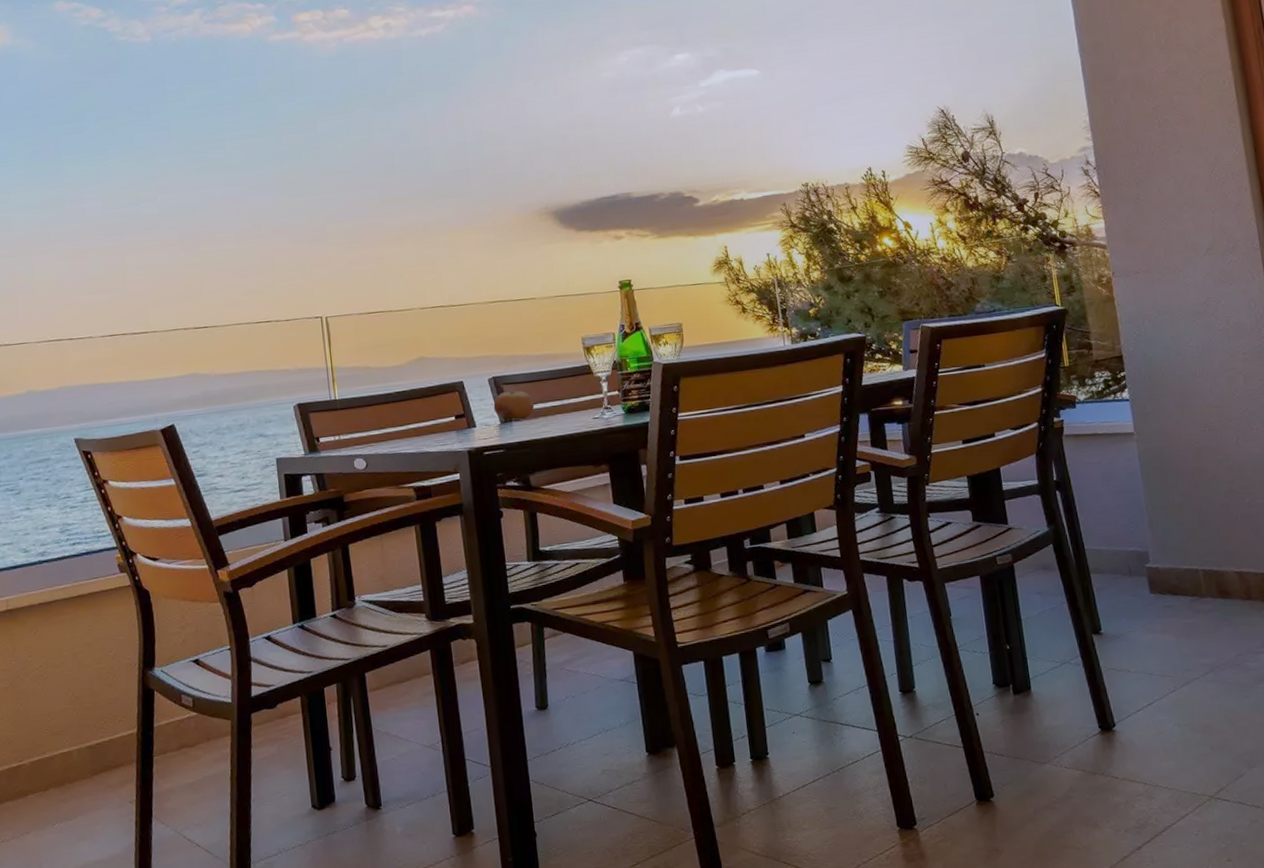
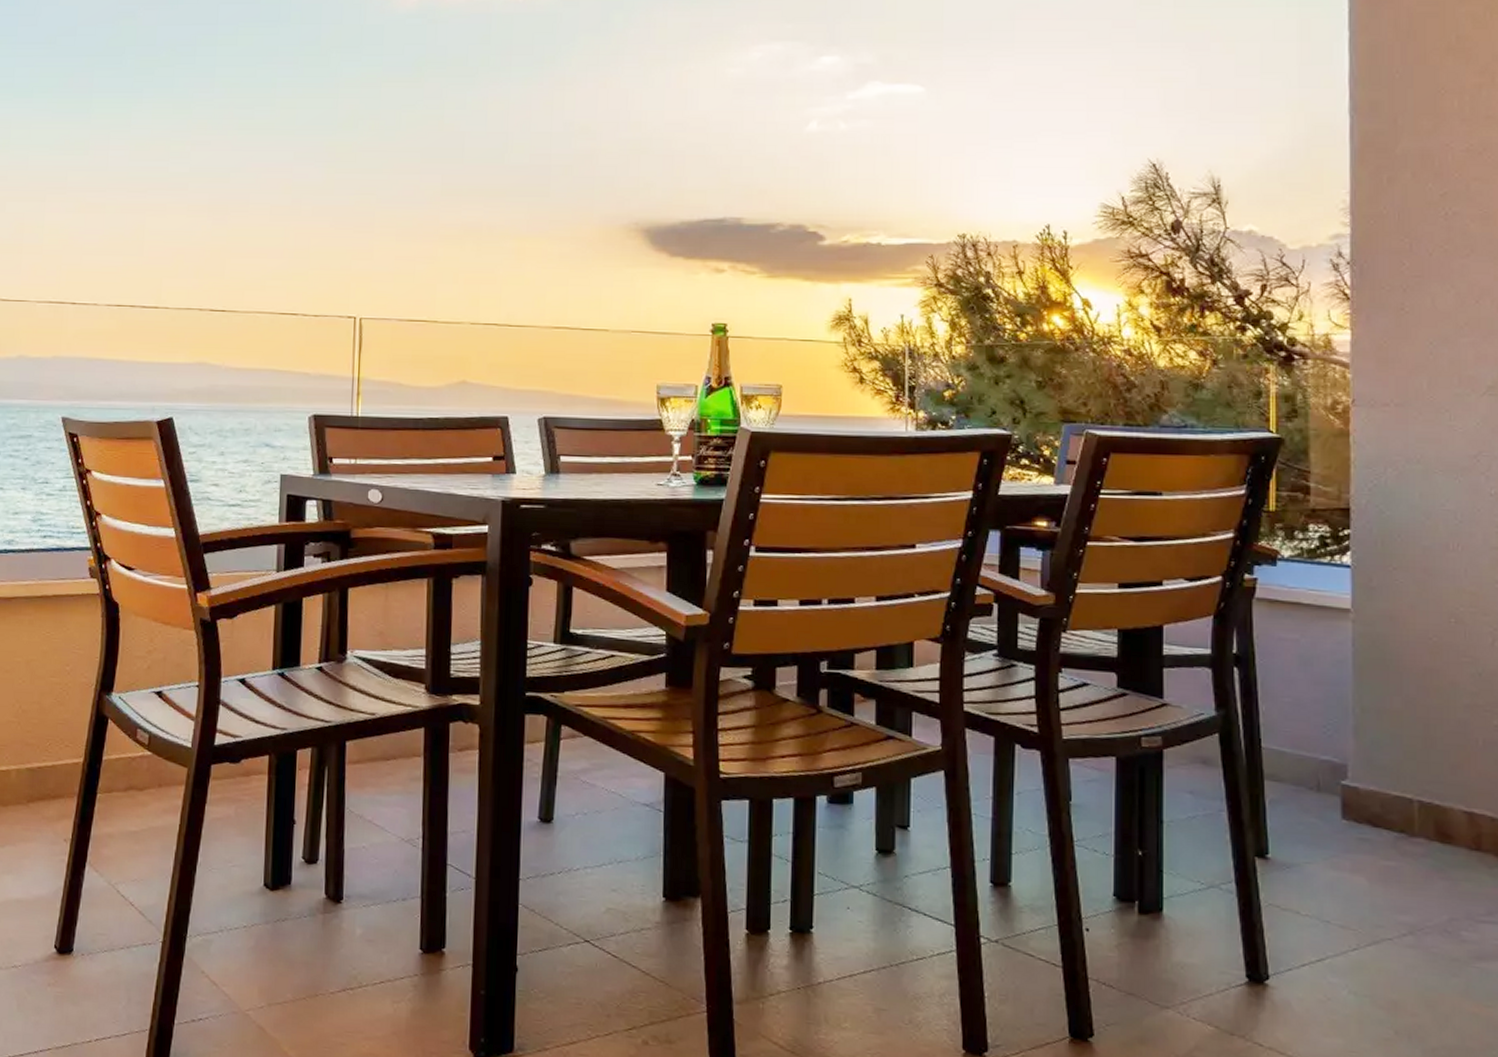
fruit: present [493,390,535,420] -> none [539,437,589,473]

